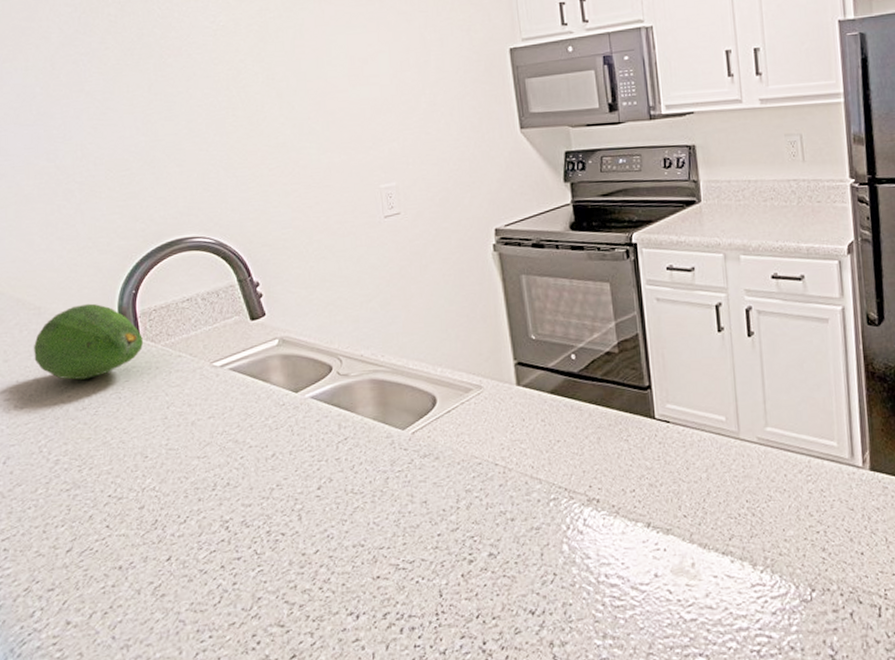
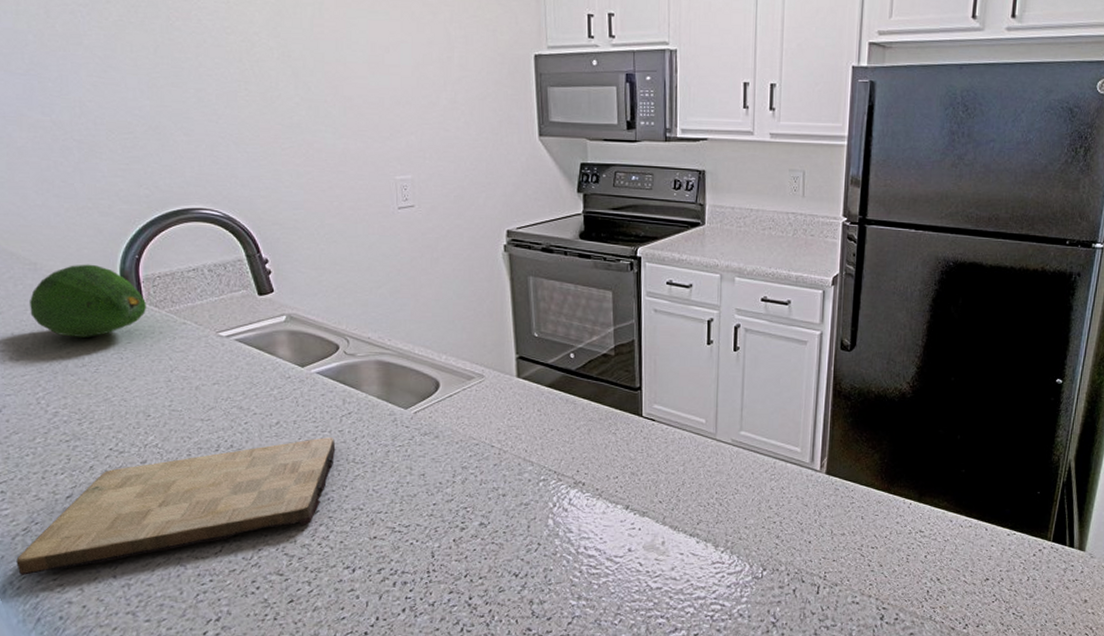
cutting board: none [17,467,333,641] -> present [16,437,336,575]

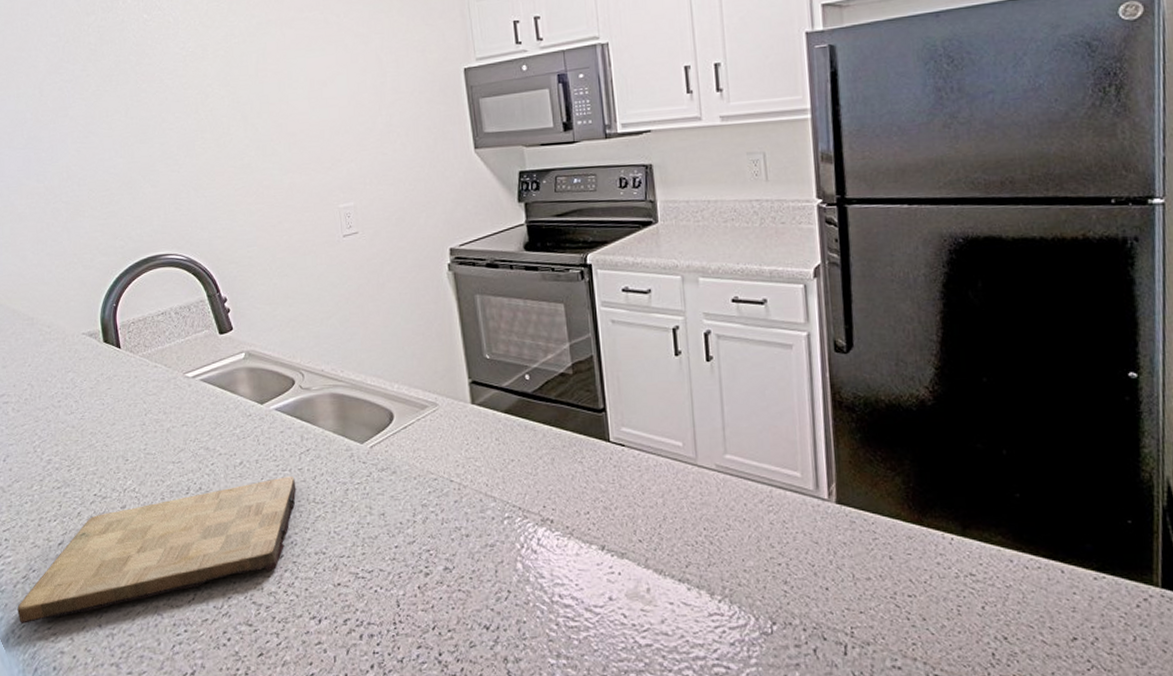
fruit: present [30,264,146,339] -> none [28,315,123,387]

